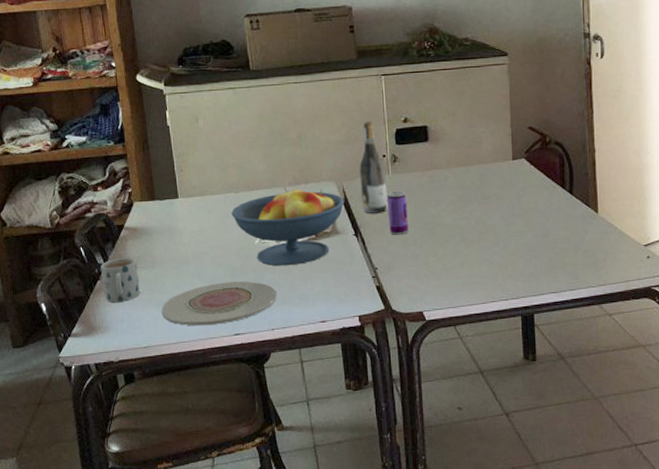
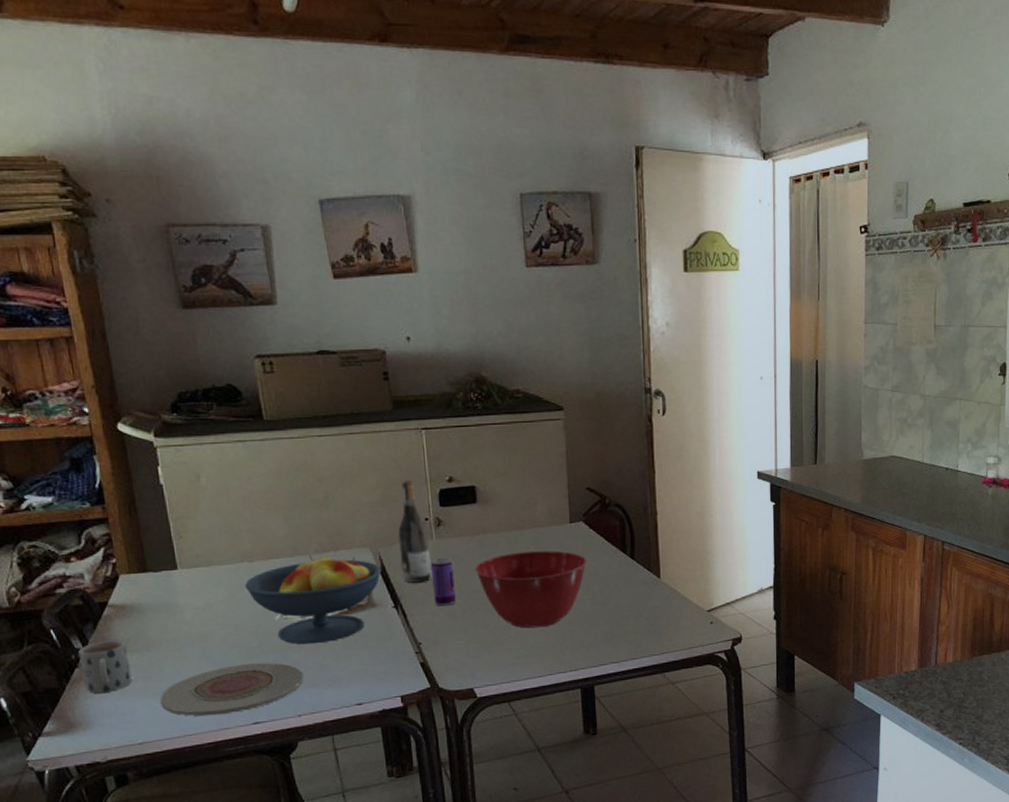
mixing bowl: none [426,185,529,258] -> present [475,550,587,629]

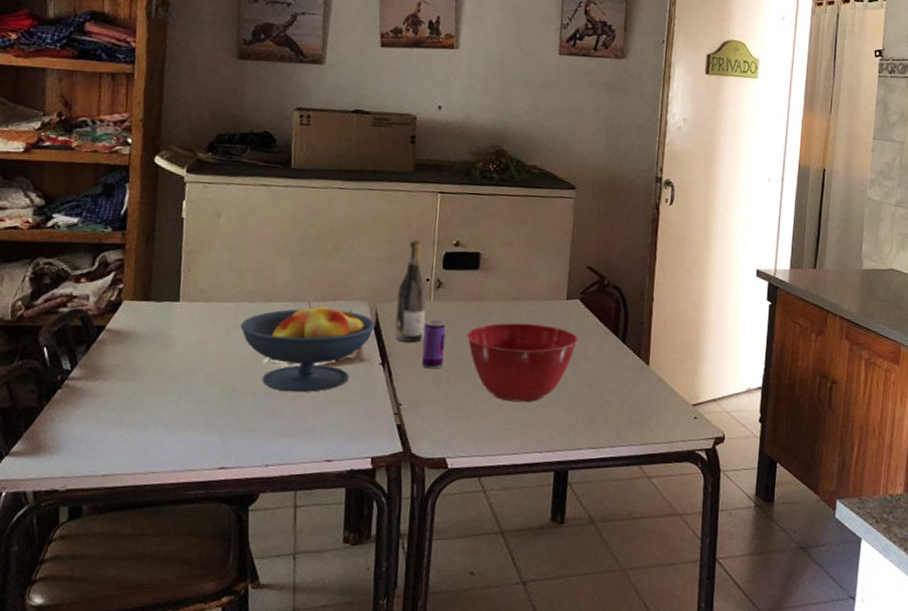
mug: present [78,640,132,693] -> none [63,364,113,418]
plate: present [160,662,303,716] -> none [132,404,279,455]

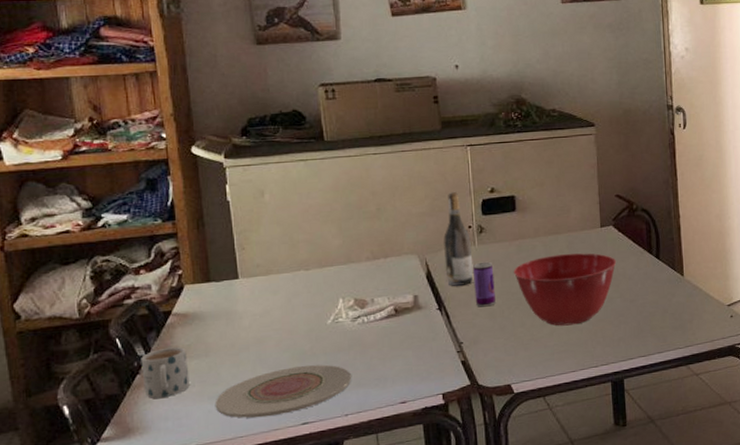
mug: none [63,364,113,418] -> present [141,346,190,398]
plate: none [132,404,279,455] -> present [215,364,351,418]
fruit bowl: present [240,301,376,393] -> none [300,262,428,347]

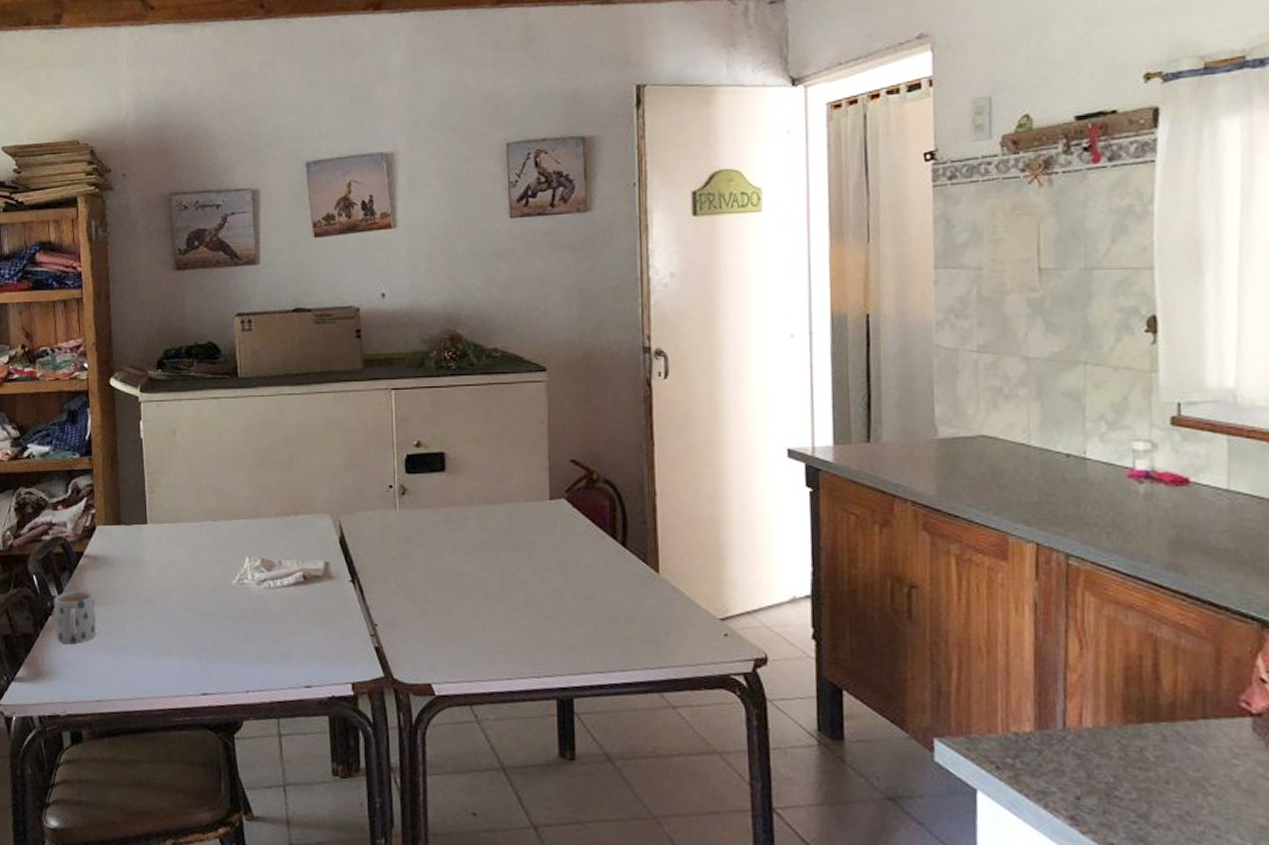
plate: present [215,364,351,418] -> none [118,628,254,681]
wine bottle: present [443,191,474,287] -> none [360,442,393,557]
beverage can: present [473,261,495,307] -> none [393,530,417,585]
mixing bowl: present [514,253,617,326] -> none [440,530,569,620]

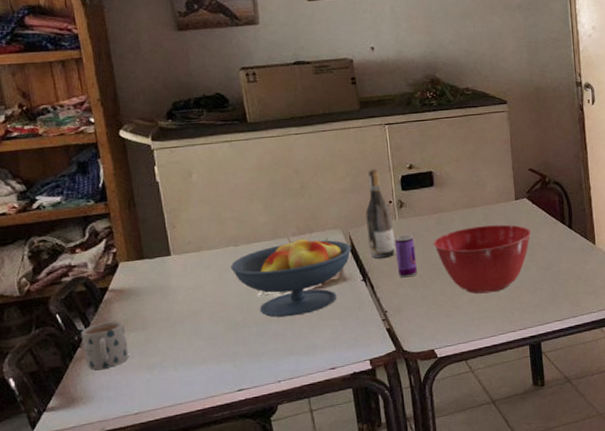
fruit bowl: none [207,517,341,614] -> present [231,237,352,317]
wine bottle: none [360,442,393,557] -> present [365,168,395,259]
beverage can: none [393,530,417,585] -> present [395,234,417,278]
mixing bowl: none [440,530,569,620] -> present [434,224,532,294]

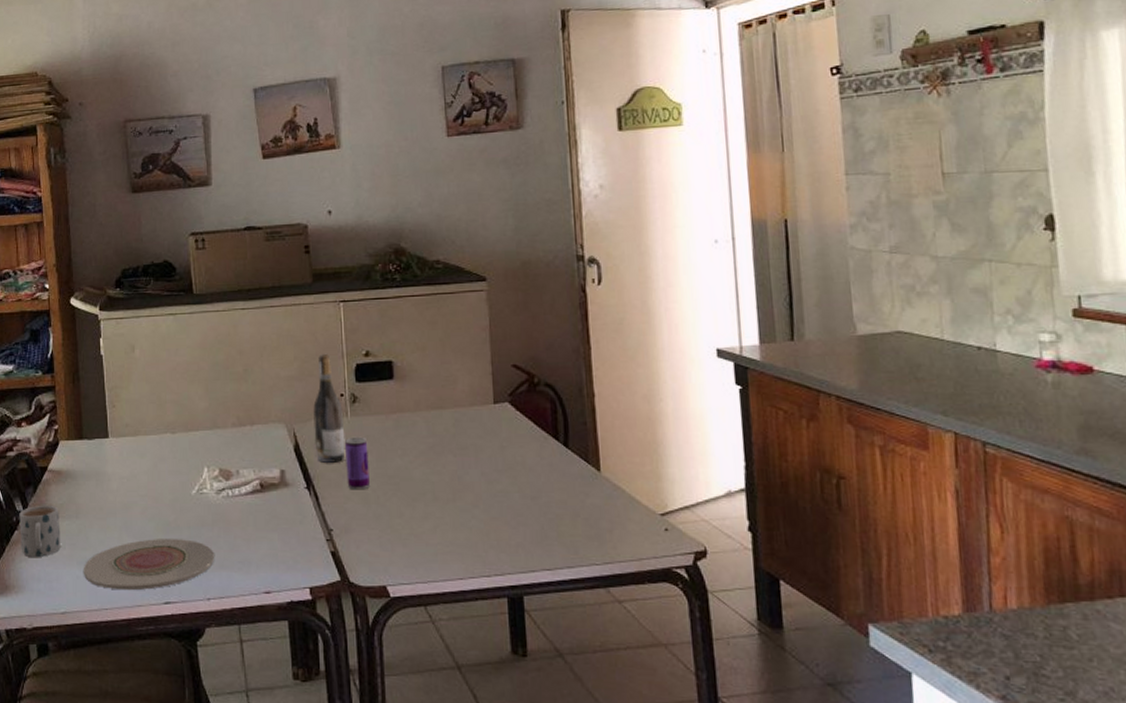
plate: none [153,335,283,387] -> present [83,539,214,591]
fruit bowl: present [231,237,352,317] -> none [166,428,295,522]
mixing bowl: present [434,224,532,294] -> none [391,434,514,521]

